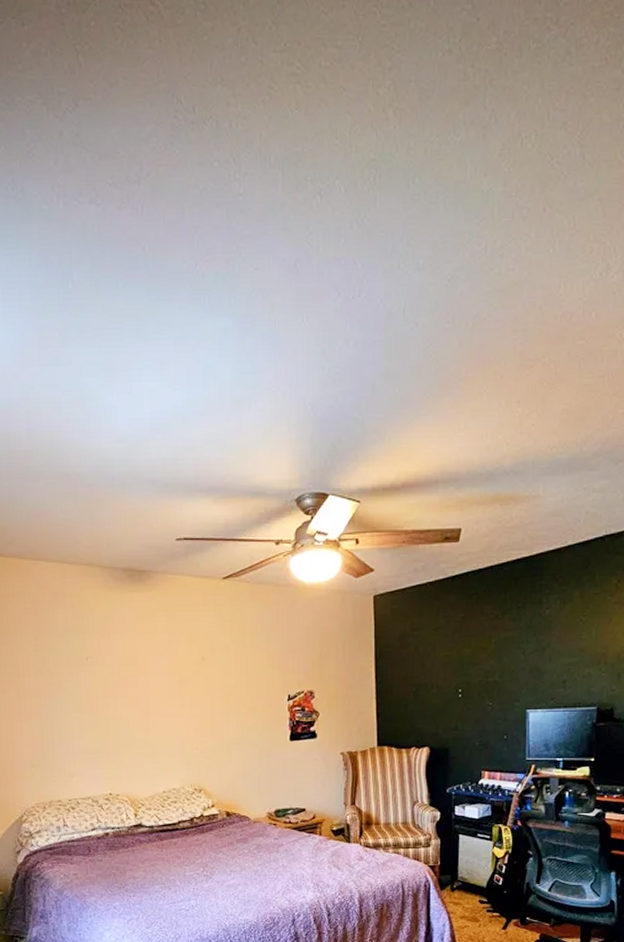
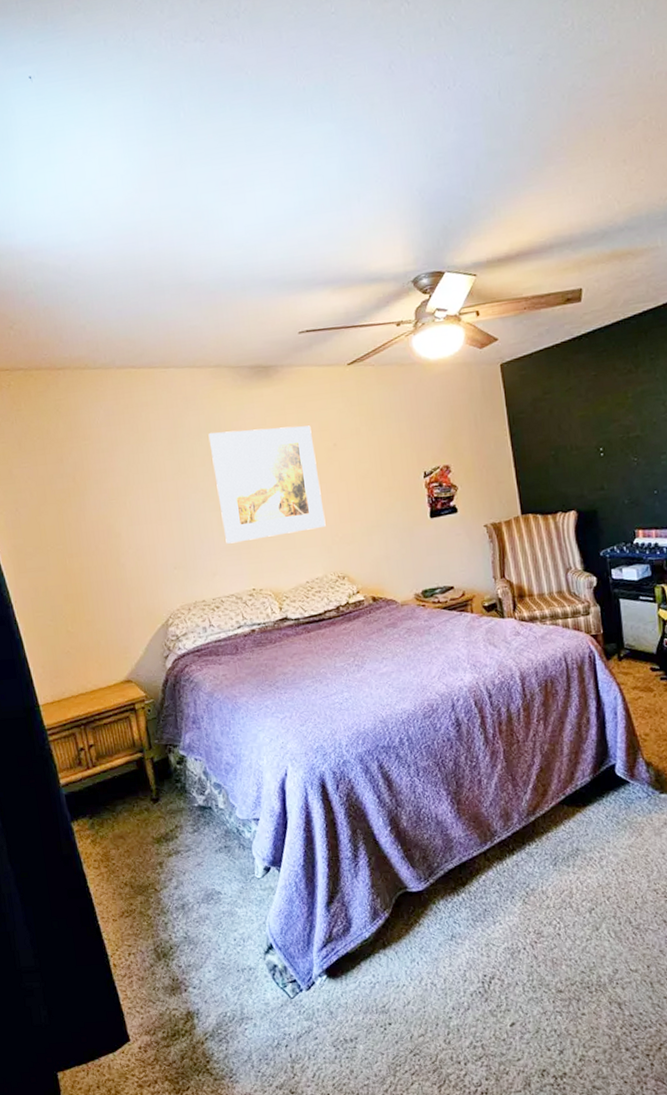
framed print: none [75,632,187,747] -> present [208,425,326,544]

